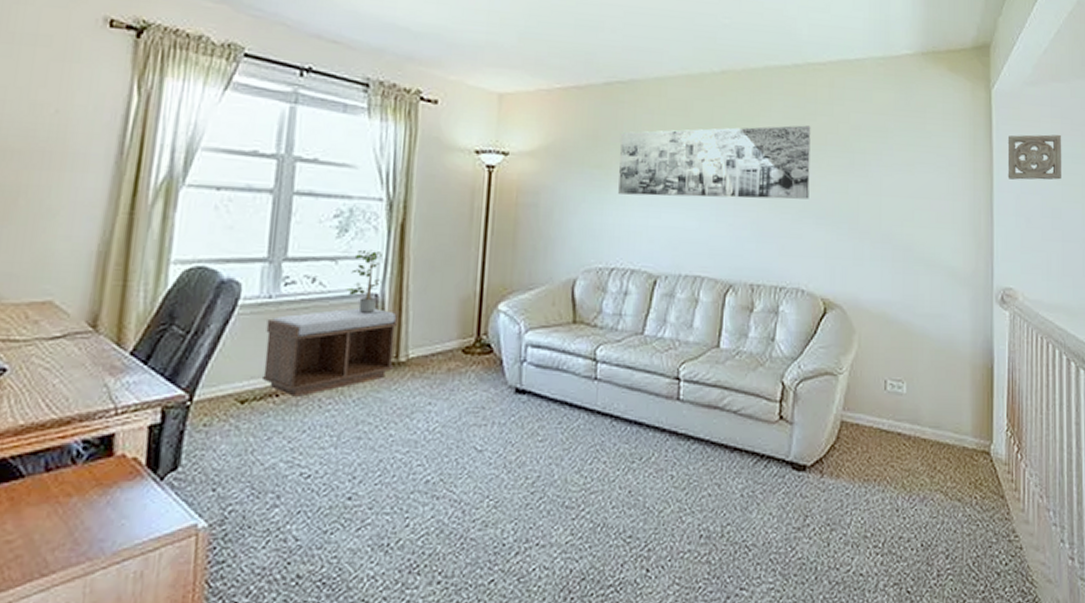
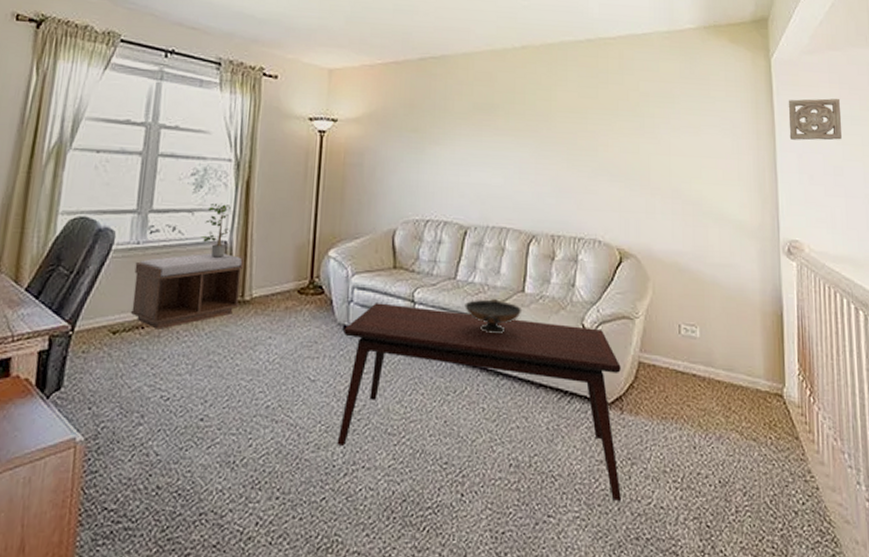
coffee table: none [507,362,822,569] -> present [337,303,621,501]
wall art: present [618,125,811,200] -> none [432,93,603,159]
decorative bowl: none [653,354,716,395] -> present [465,298,521,334]

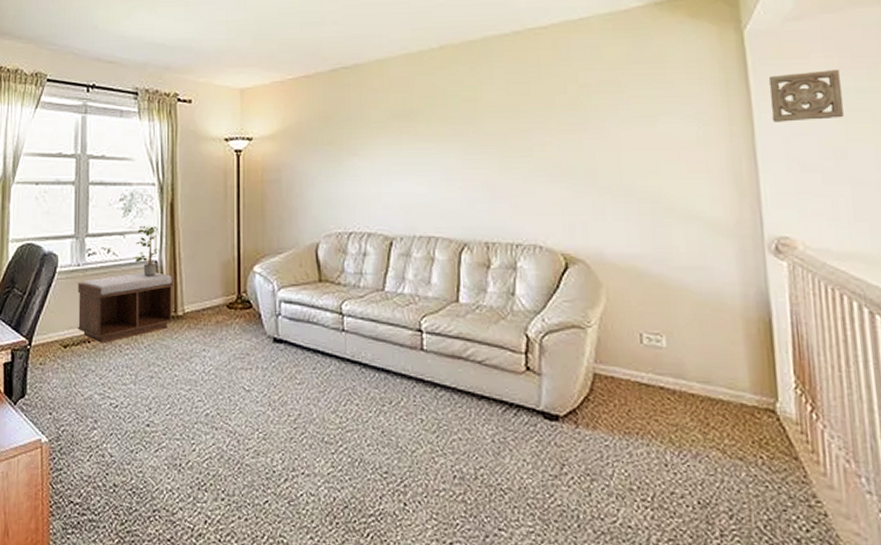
coffee table: present [337,303,621,501] -> none [274,316,581,518]
decorative bowl: present [465,298,521,334] -> none [395,309,457,346]

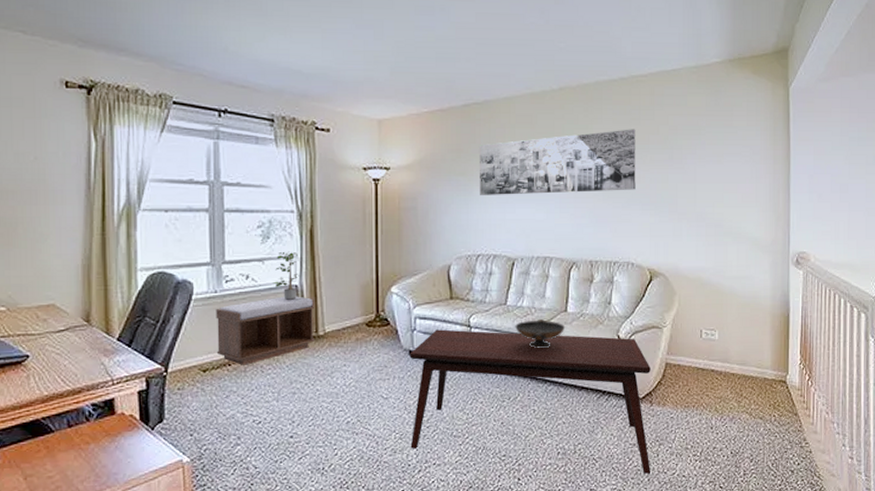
coffee table: none [274,316,581,518] -> present [410,329,651,474]
wall art: none [349,88,540,166] -> present [480,129,636,195]
decorative bowl: none [395,309,457,346] -> present [515,318,564,349]
wall ornament: present [768,70,844,122] -> none [802,123,850,163]

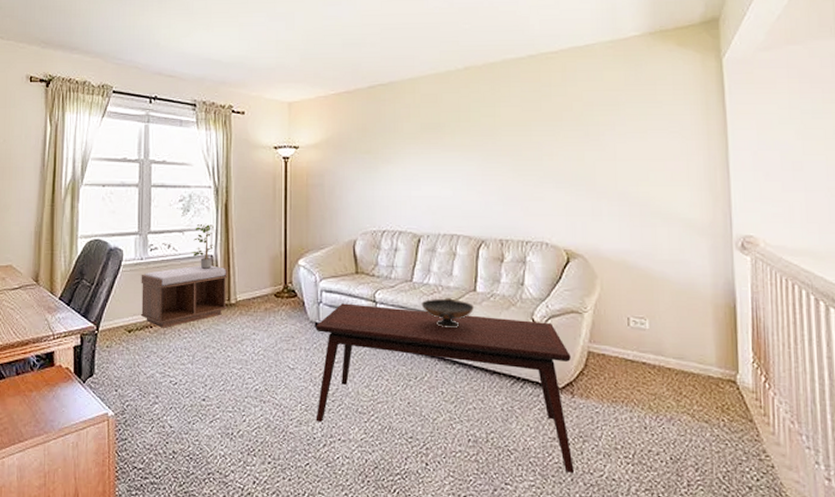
wall art: present [480,129,636,195] -> none [385,106,548,172]

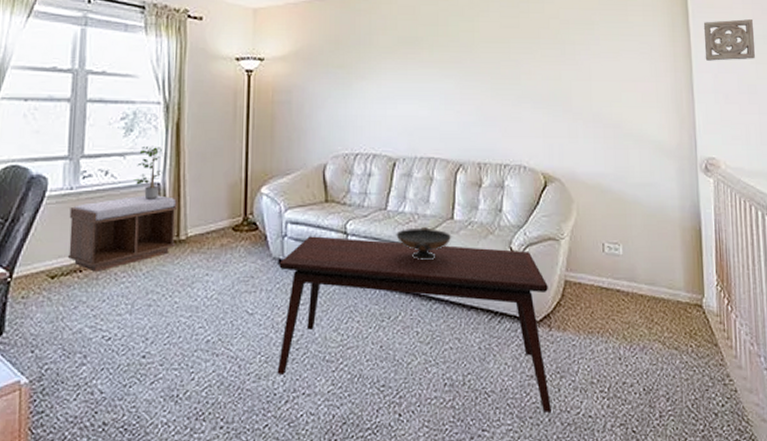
wall ornament: none [741,94,802,138] -> present [703,19,755,61]

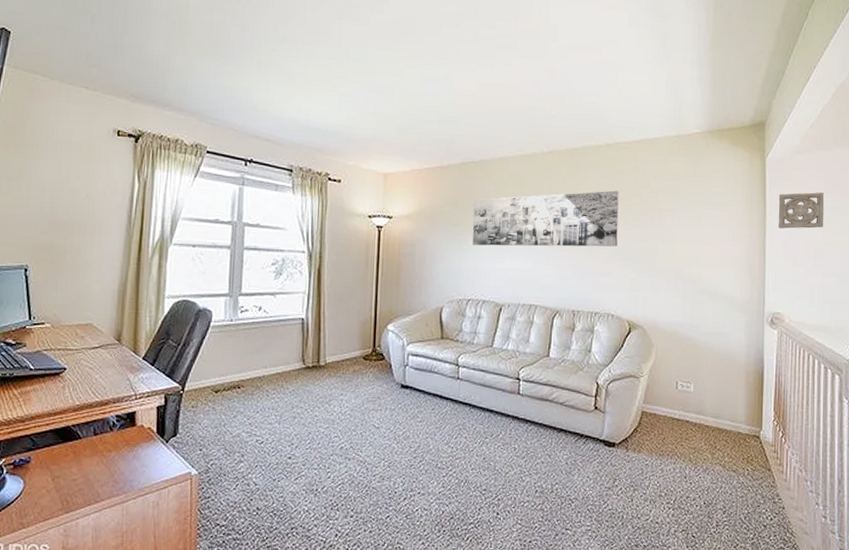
bench: present [67,195,177,272] -> none [228,328,318,389]
potted plant: present [133,145,162,199] -> none [282,287,306,332]
coffee table: present [277,236,551,412] -> none [397,366,627,518]
wall art: none [359,22,526,90] -> present [473,190,619,247]
decorative bowl: present [396,226,451,261] -> none [500,362,546,391]

